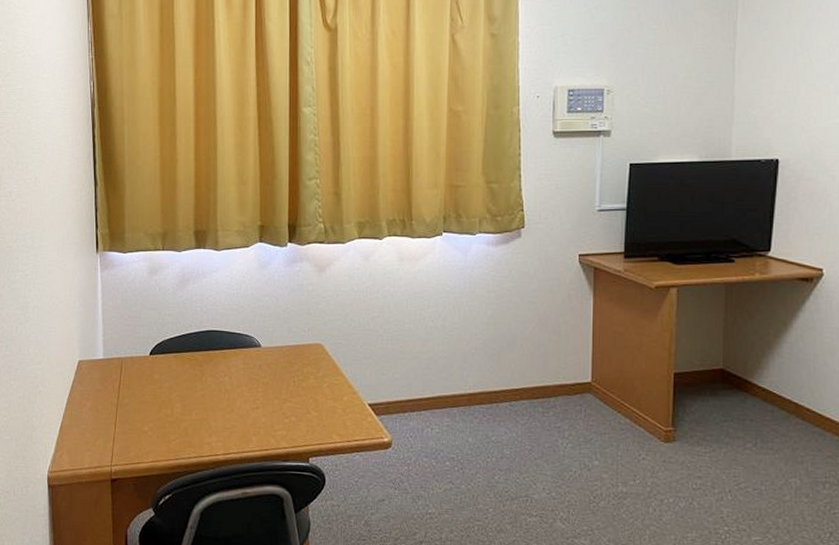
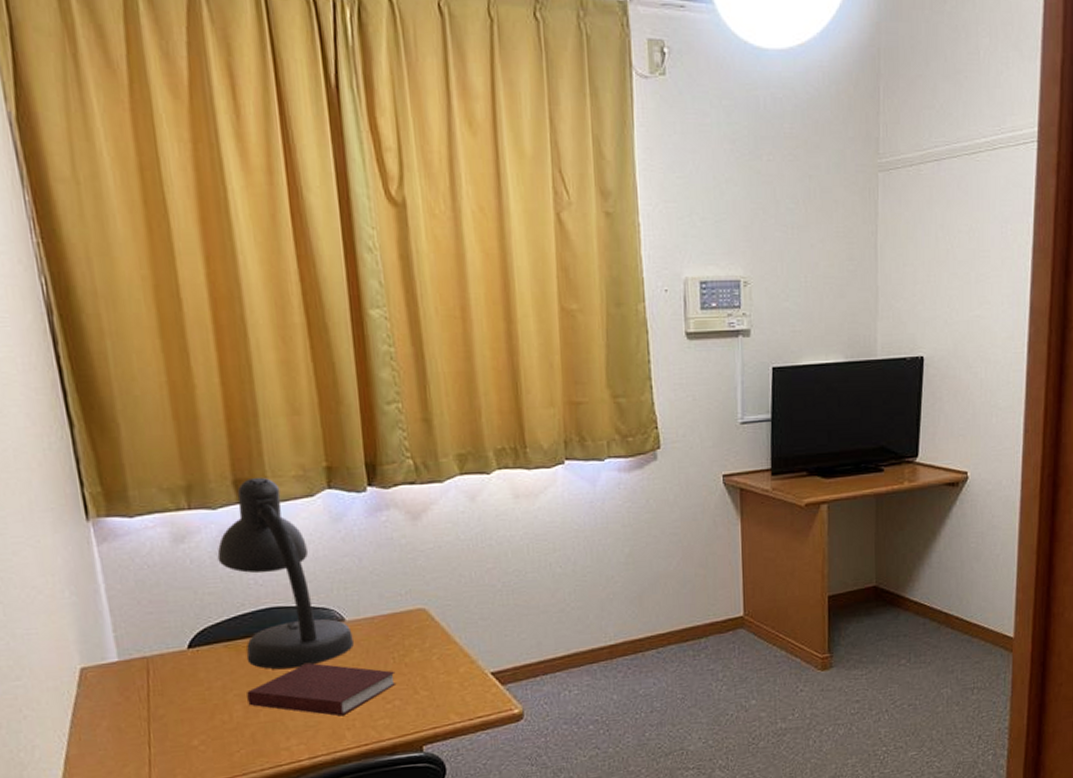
desk lamp: none [177,229,265,380] -> present [217,477,354,670]
notebook: none [185,377,294,424] -> present [247,662,397,716]

